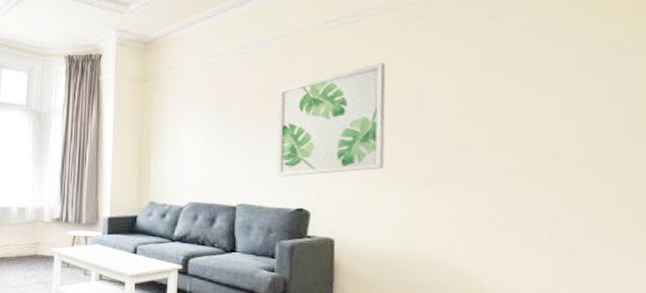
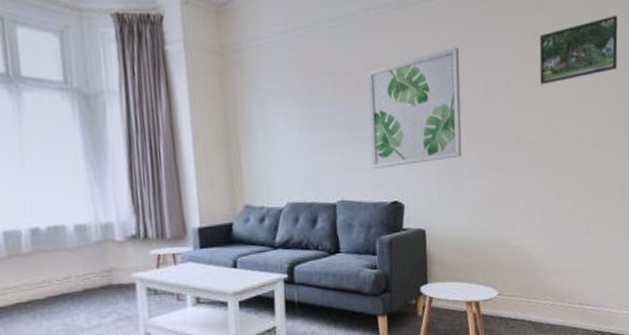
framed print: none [495,14,622,96] -> present [539,15,618,85]

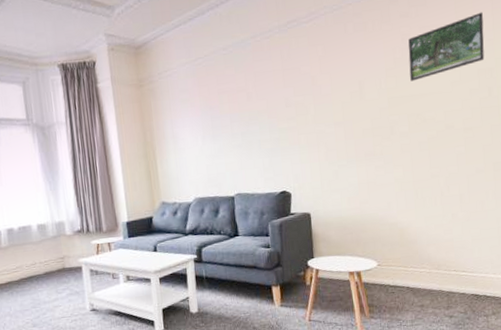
wall art: present [367,47,462,169] -> none [256,58,341,166]

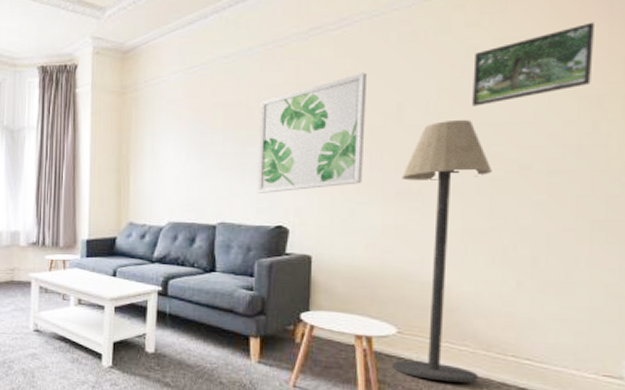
wall art: none [256,58,341,166] -> present [257,72,366,193]
floor lamp: none [368,93,435,298] -> present [393,120,492,383]

